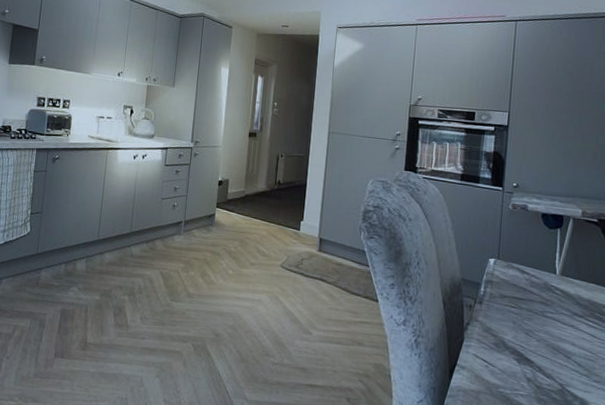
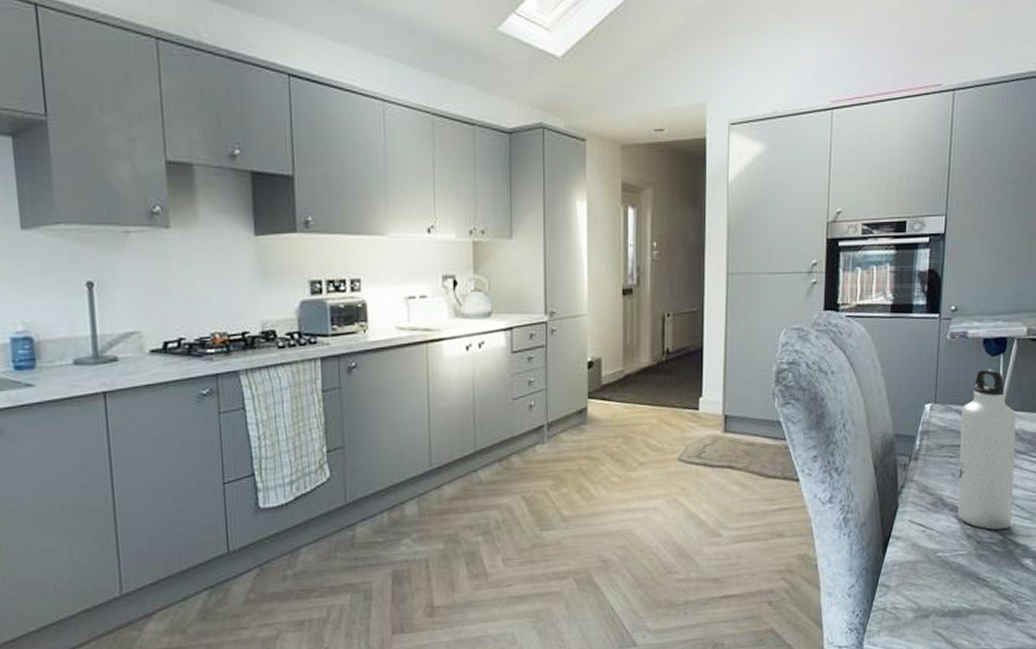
water bottle: none [518,238,573,381] -> present [957,369,1017,531]

